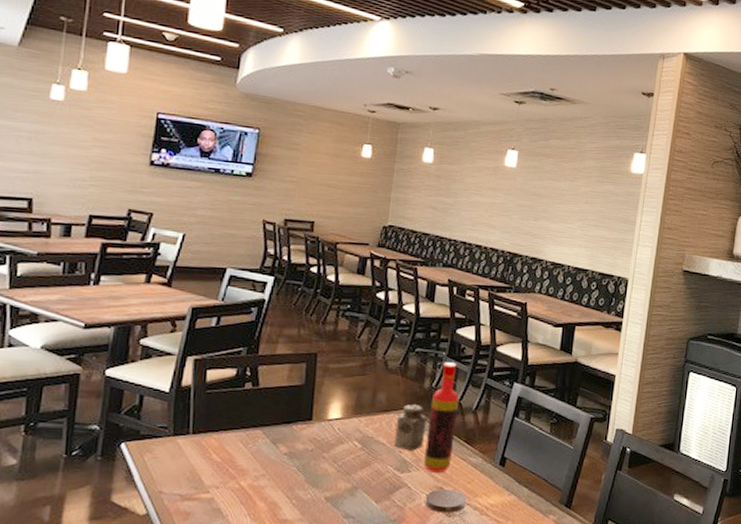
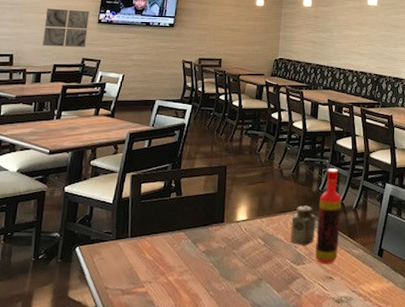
wall art: none [73,141,138,195] -> present [42,8,89,47]
coaster: present [424,489,467,513] -> none [317,278,352,300]

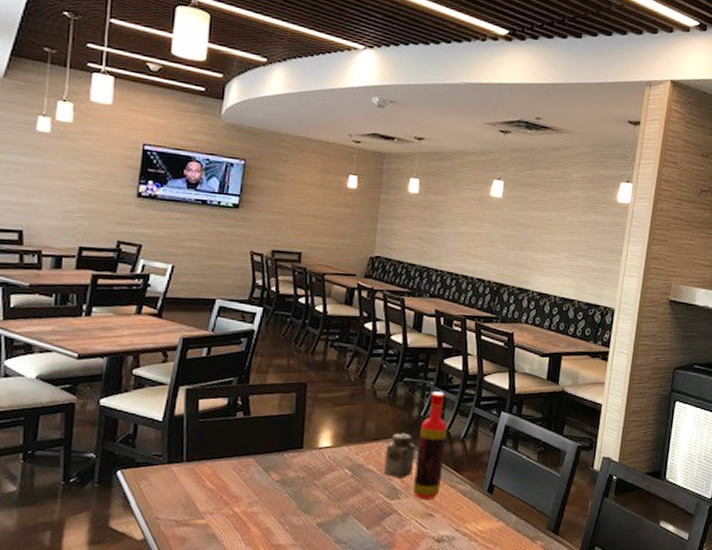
wall art: present [42,8,89,47] -> none [63,173,125,227]

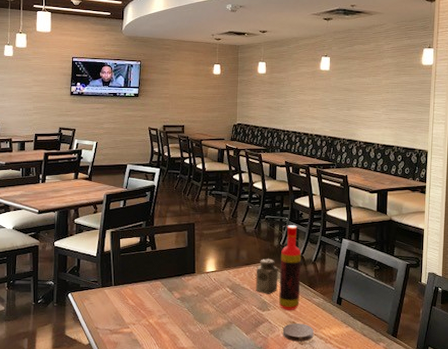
coaster: none [414,516,456,539] -> present [282,323,314,342]

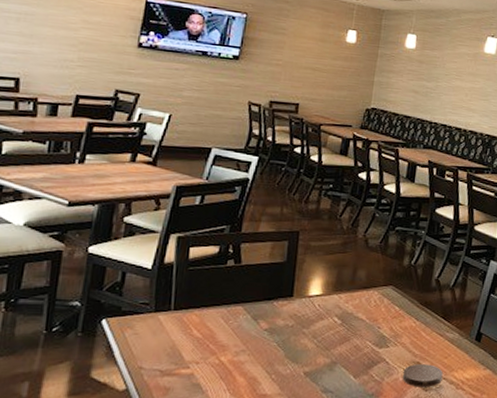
salt shaker: present [256,259,278,294] -> none [373,281,406,327]
bottle: present [279,225,302,310] -> none [402,240,438,348]

